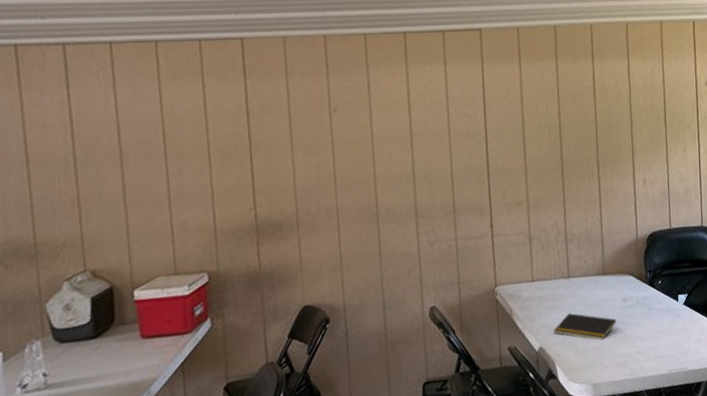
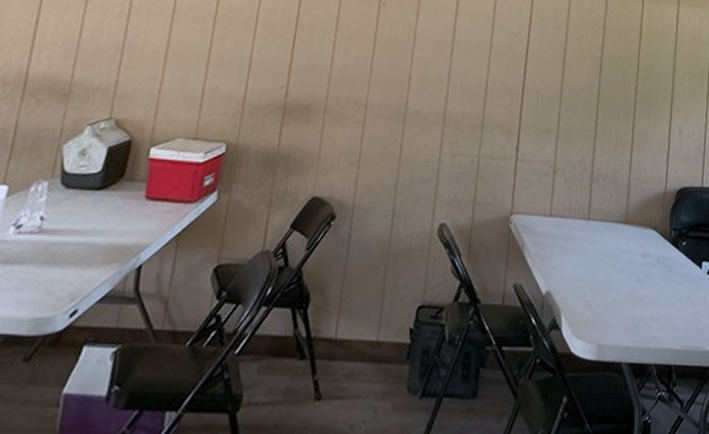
notepad: present [553,313,617,341] -> none [564,259,633,297]

